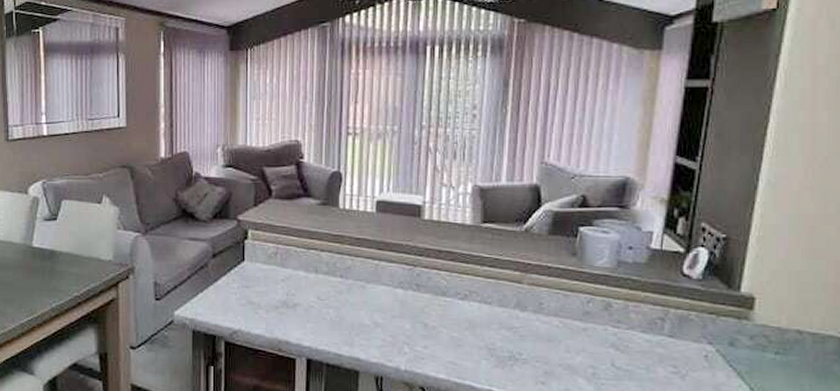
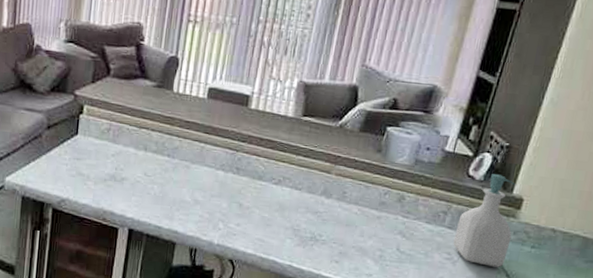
soap bottle: none [678,271,748,380] -> present [453,174,515,267]

